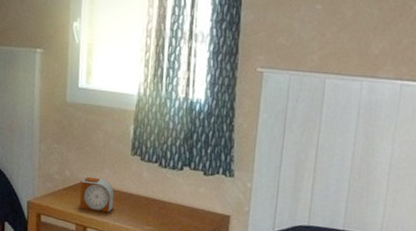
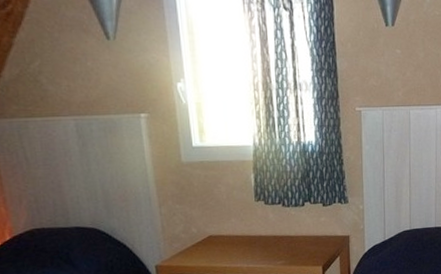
alarm clock: present [79,176,115,213] -> none [209,228,245,260]

